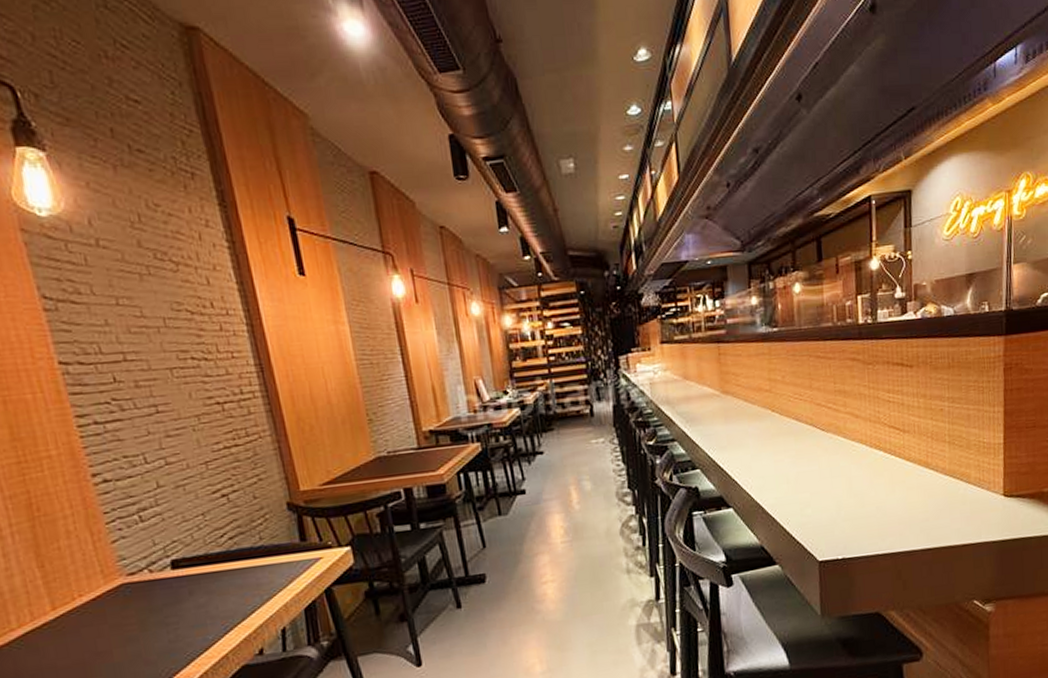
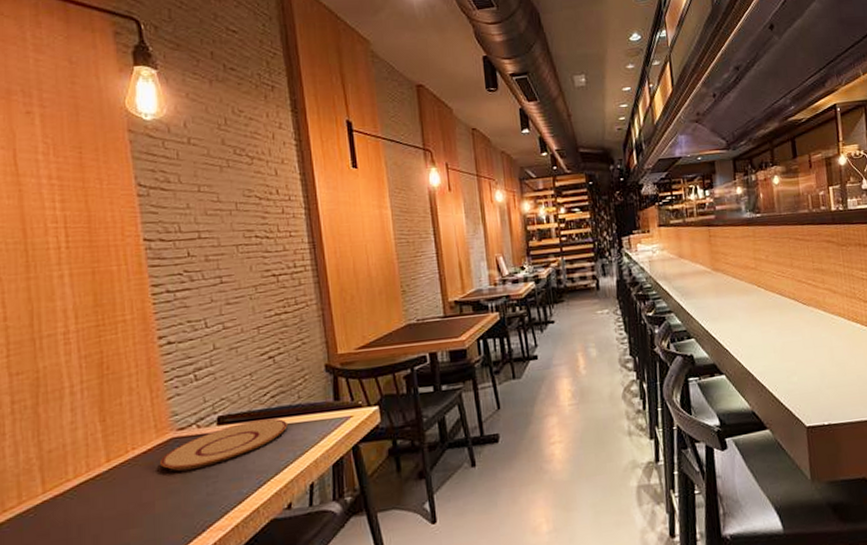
plate: none [112,561,251,619] -> present [160,418,287,472]

